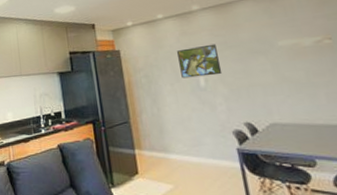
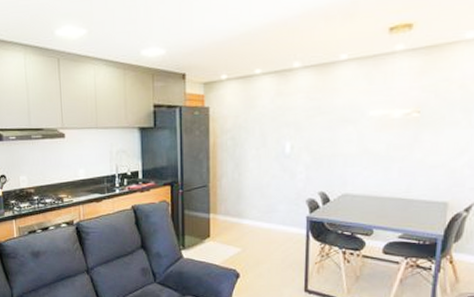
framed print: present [176,43,223,79] -> none [268,108,310,144]

